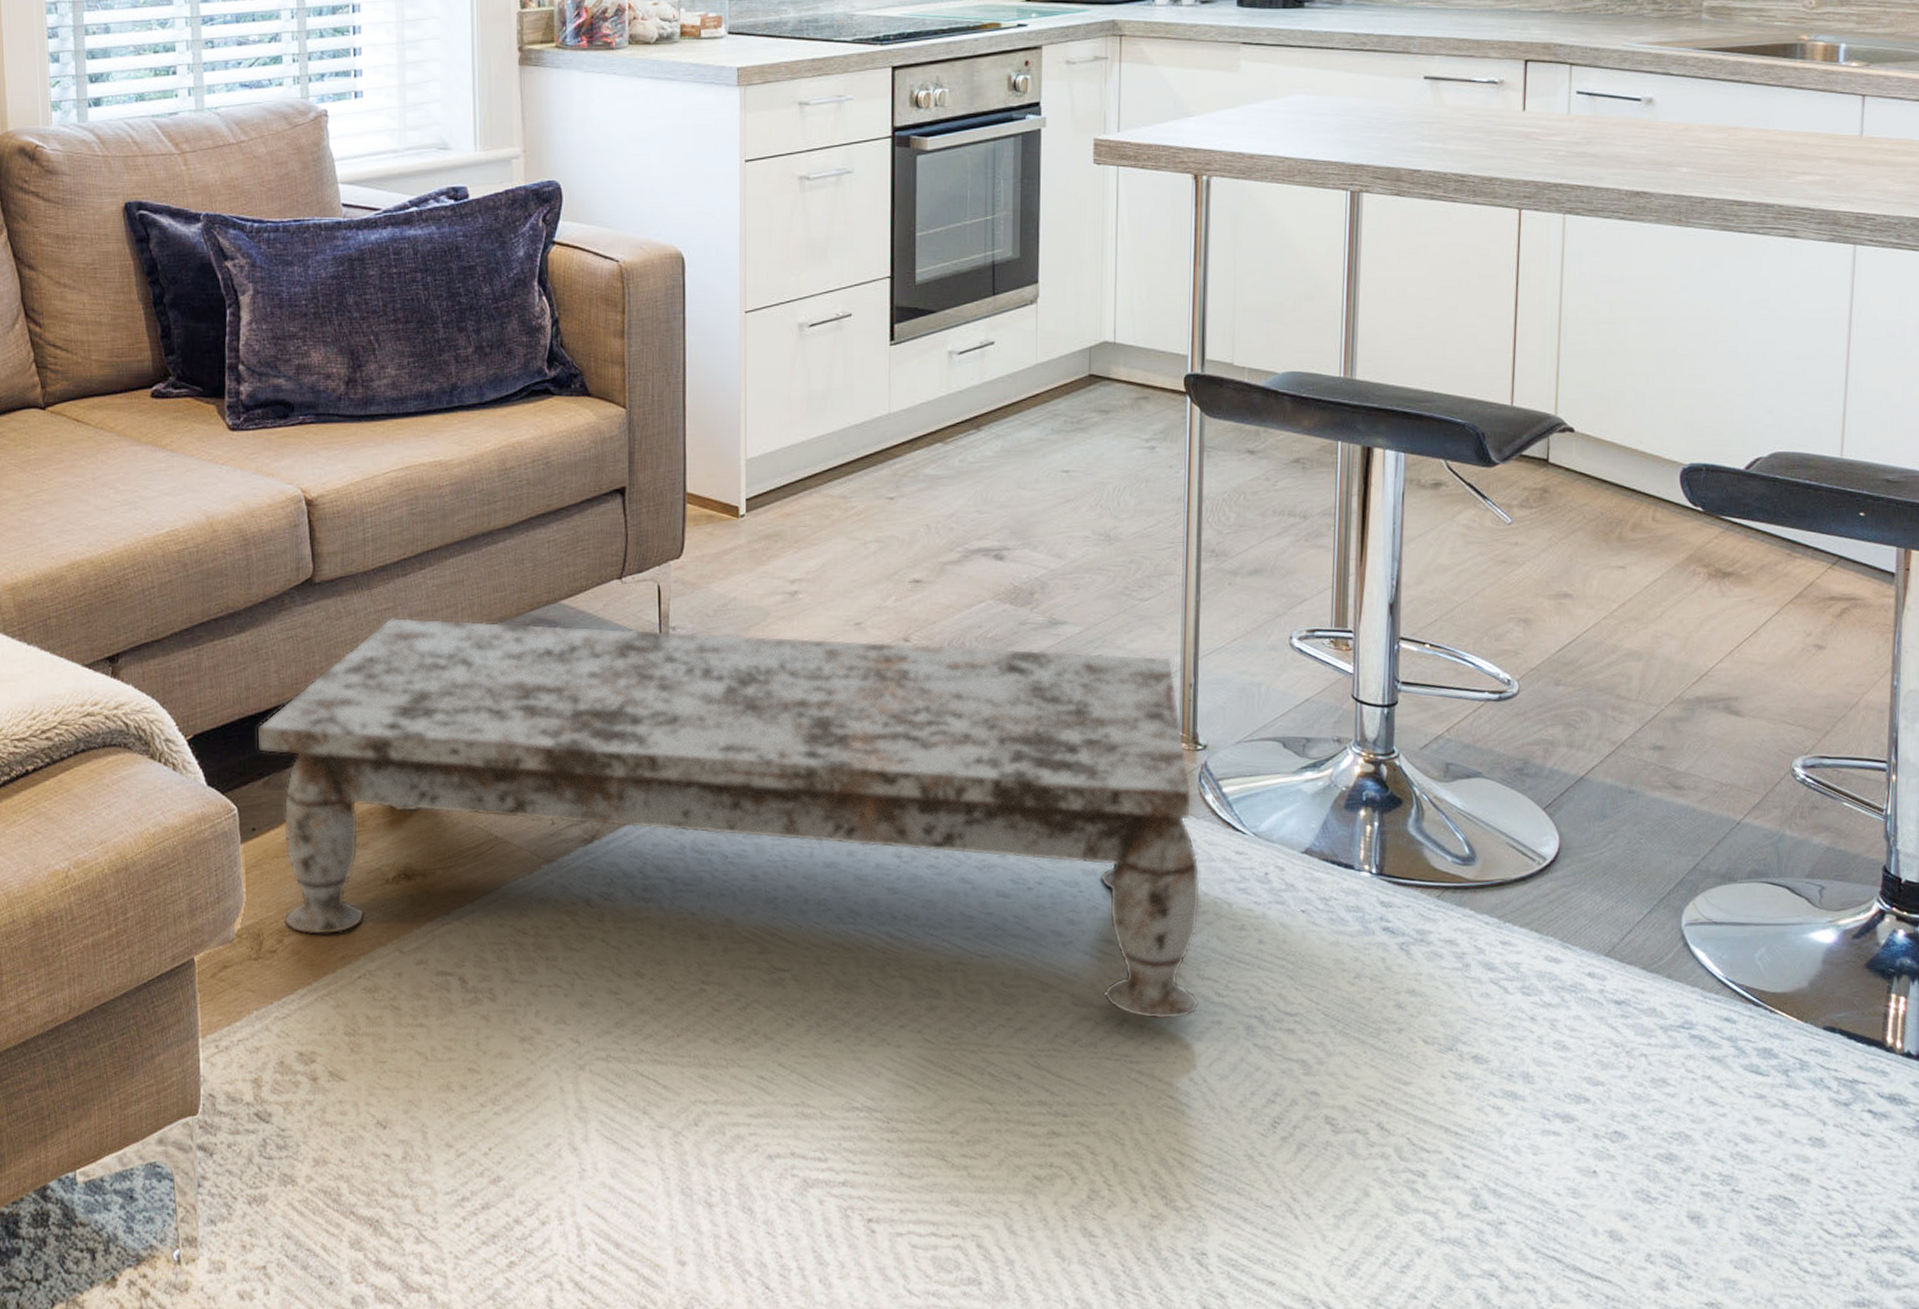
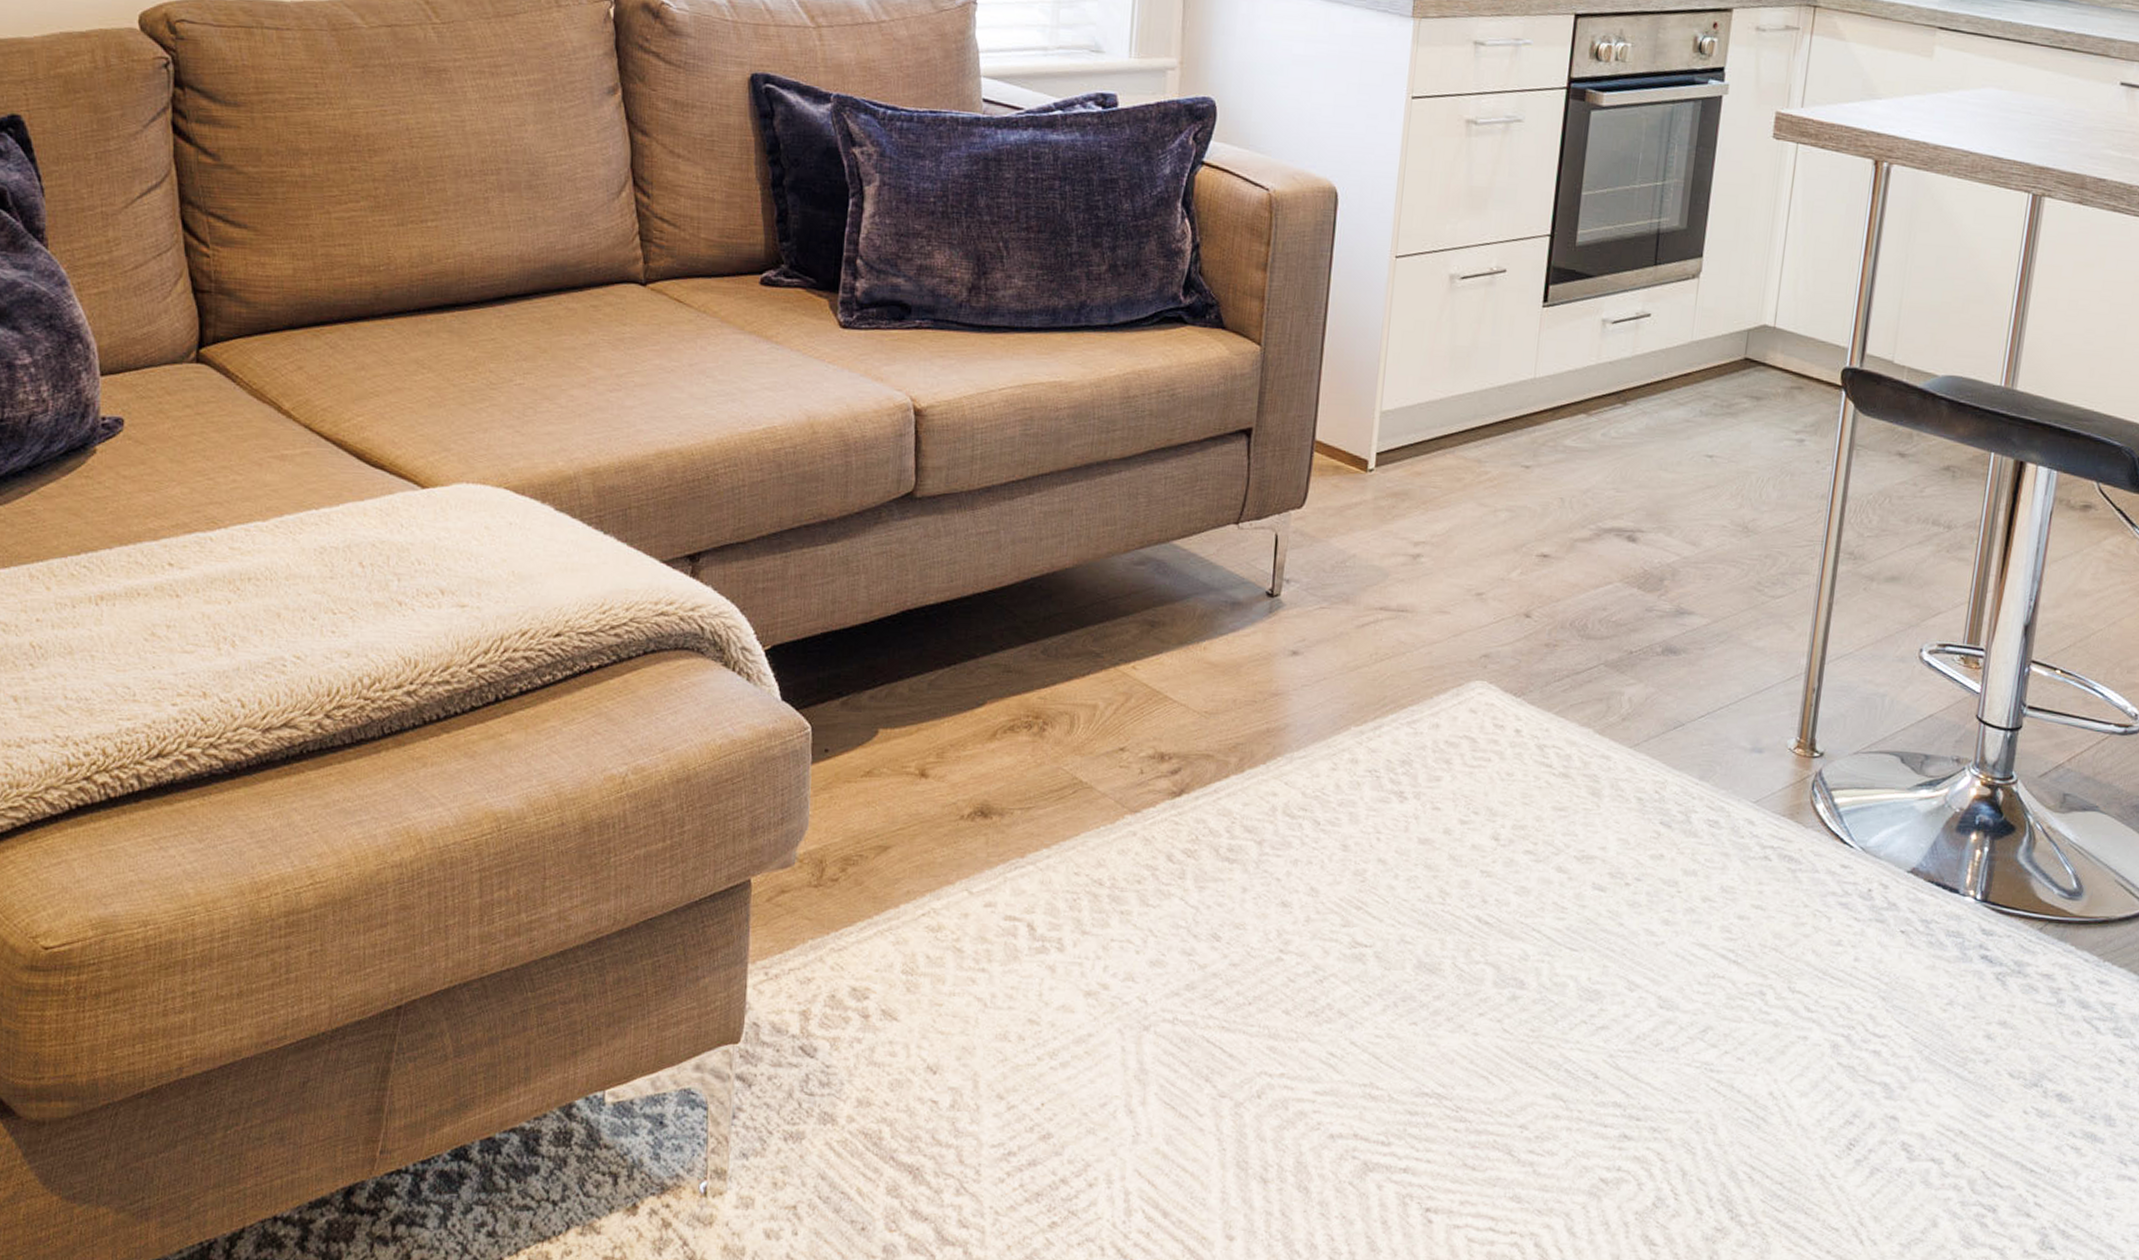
coffee table: present [258,617,1201,1020] -> none [840,541,1803,1031]

